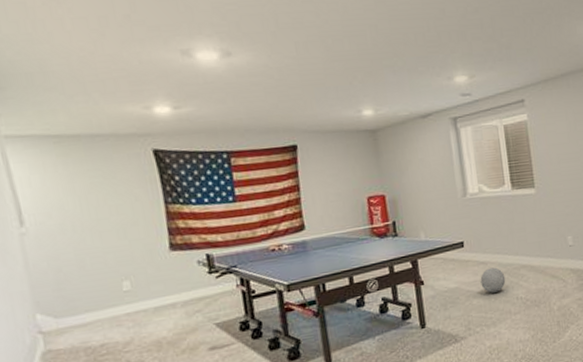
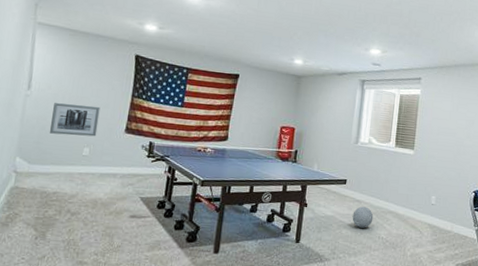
wall art: none [63,226,134,275] -> present [49,103,100,137]

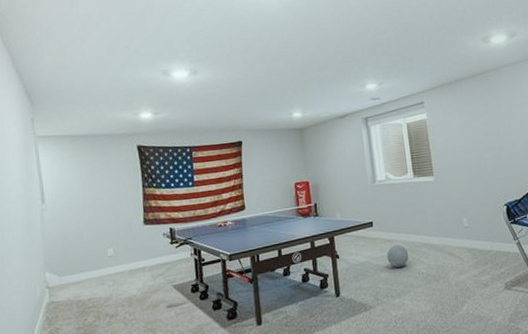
wall art: present [49,103,100,137] -> none [70,205,117,242]

